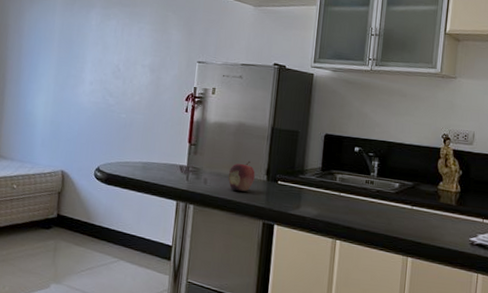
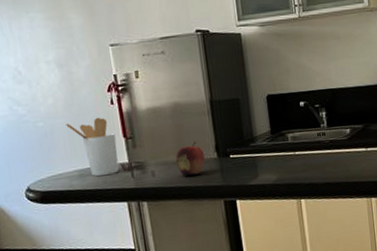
utensil holder: none [143,120,182,173] -> present [66,117,119,176]

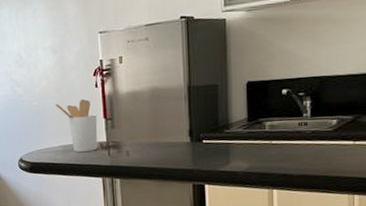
fruit: present [175,141,205,176] -> none [149,125,178,158]

